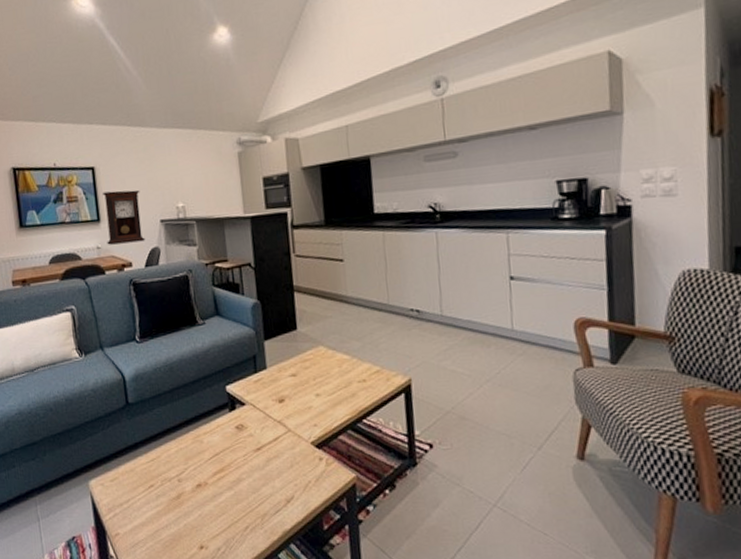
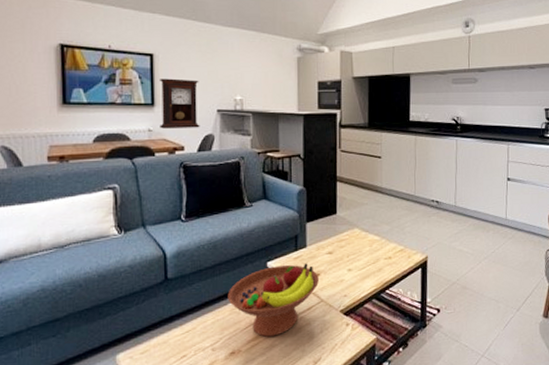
fruit bowl: none [188,387,284,469] -> present [227,263,319,337]

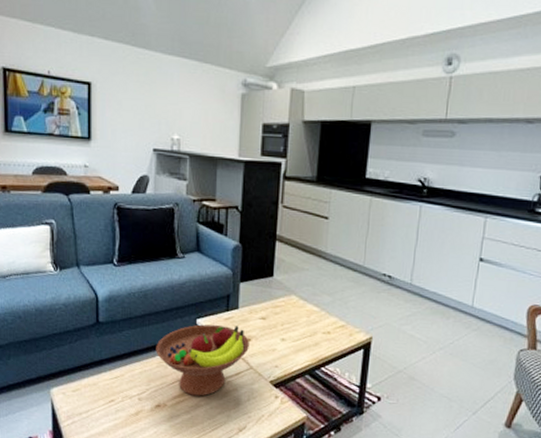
pendulum clock: present [160,78,200,129] -> none [95,110,136,167]

